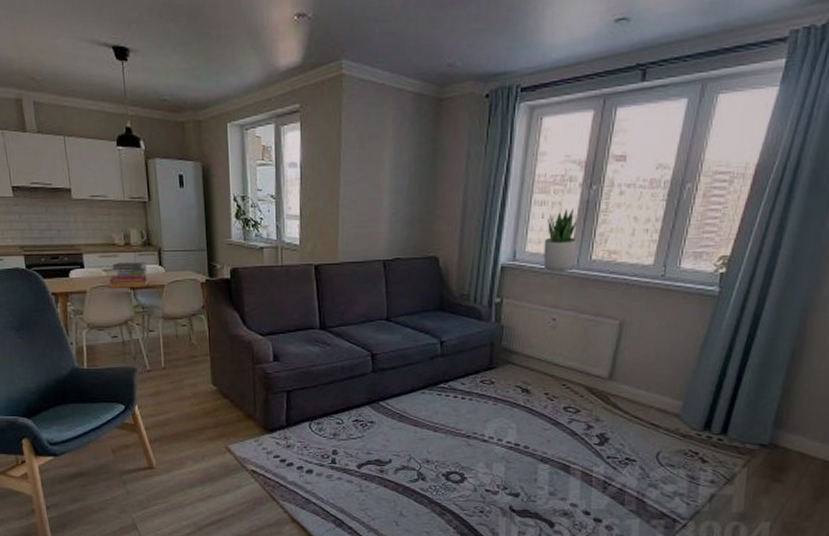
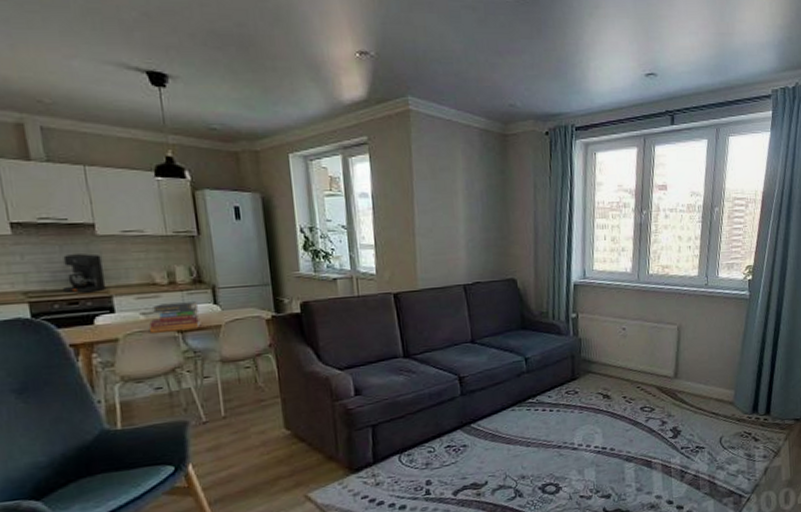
coffee maker: none [48,215,79,250] -> present [63,253,107,294]
planter: present [543,209,578,272] -> none [608,231,636,287]

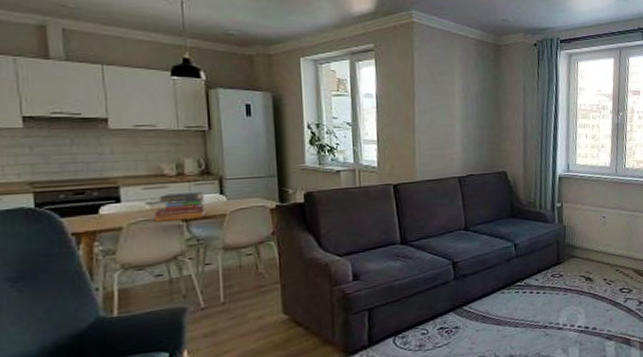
coffee maker: present [63,253,107,294] -> none [71,146,115,184]

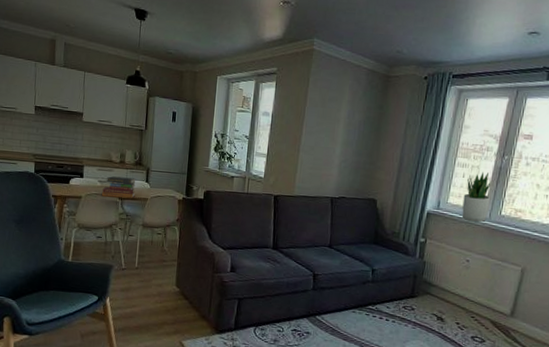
planter: none [589,130,614,179] -> present [461,172,491,223]

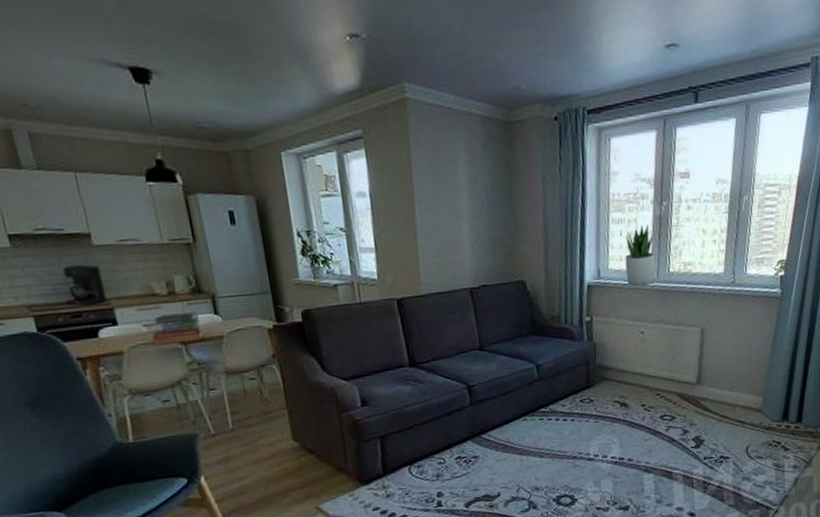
coffee maker: none [56,132,82,161] -> present [62,264,108,306]

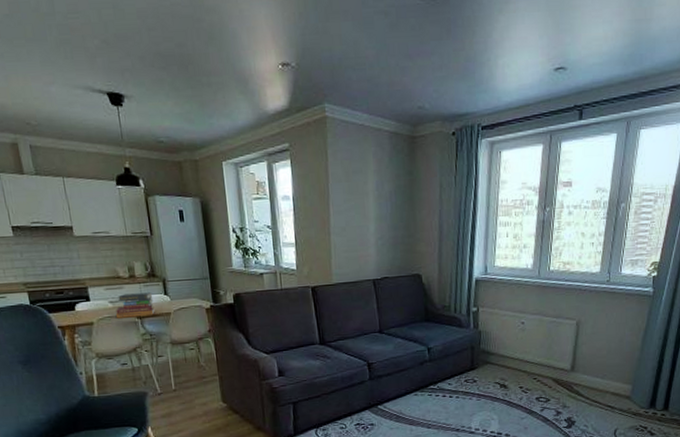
coffee maker: present [62,264,108,306] -> none [51,251,83,285]
planter: present [625,225,656,287] -> none [510,228,537,282]

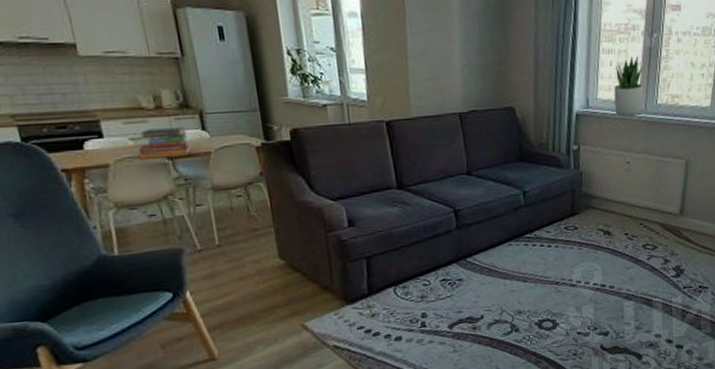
planter: none [510,228,537,282] -> present [614,56,643,117]

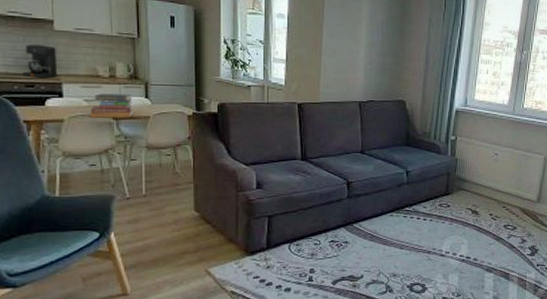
coffee maker: none [47,75,94,117] -> present [23,44,58,79]
planter: present [614,56,643,117] -> none [488,68,513,117]

